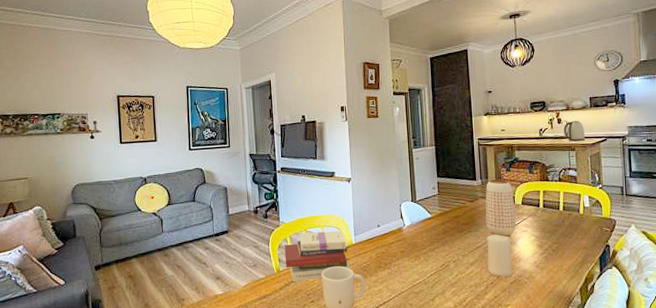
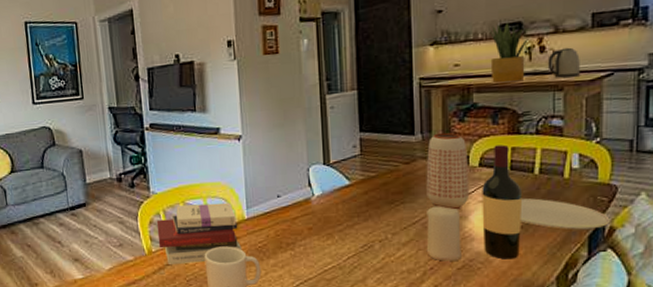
planter: none [523,101,551,144] -> present [488,21,530,83]
wine bottle: none [524,188,554,276] -> present [482,144,523,260]
plate: none [551,229,613,253] -> present [520,198,610,230]

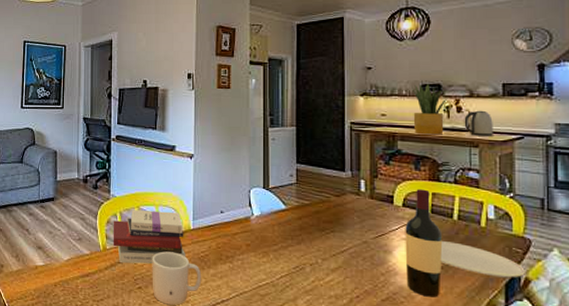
vase: present [426,132,470,209] -> none [354,172,394,243]
candle: present [426,206,462,261] -> none [353,238,386,292]

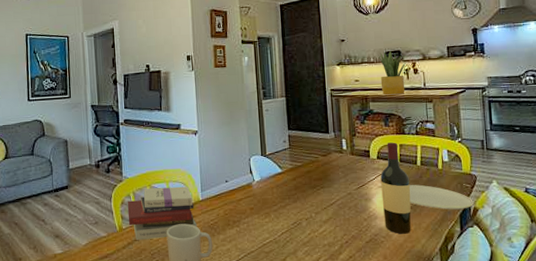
kettle: present [464,110,493,136] -> none [420,70,443,93]

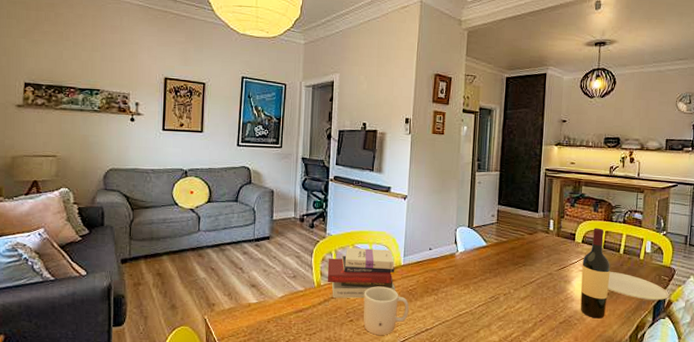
planter: present [378,50,407,95] -> none [595,136,624,182]

